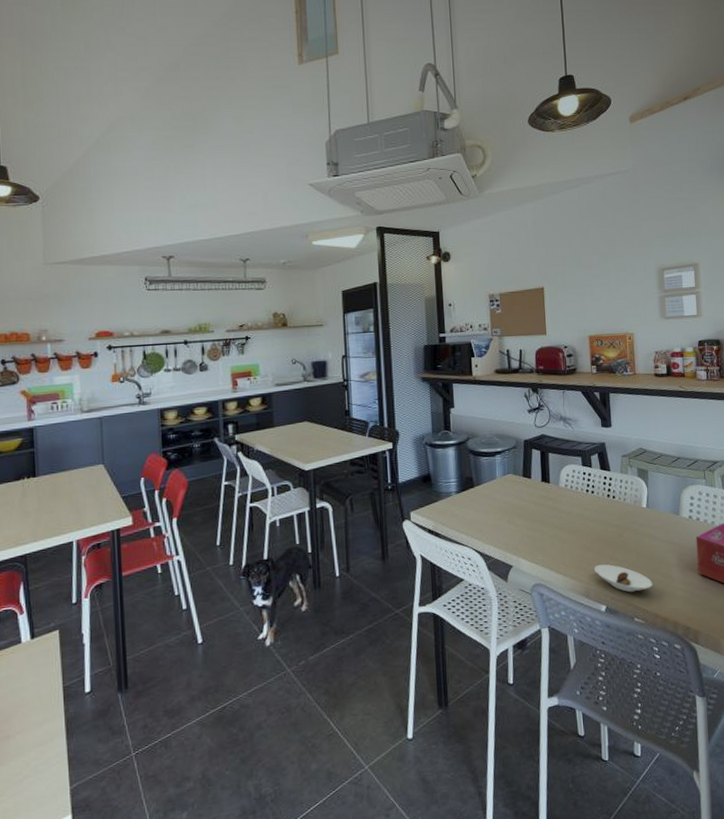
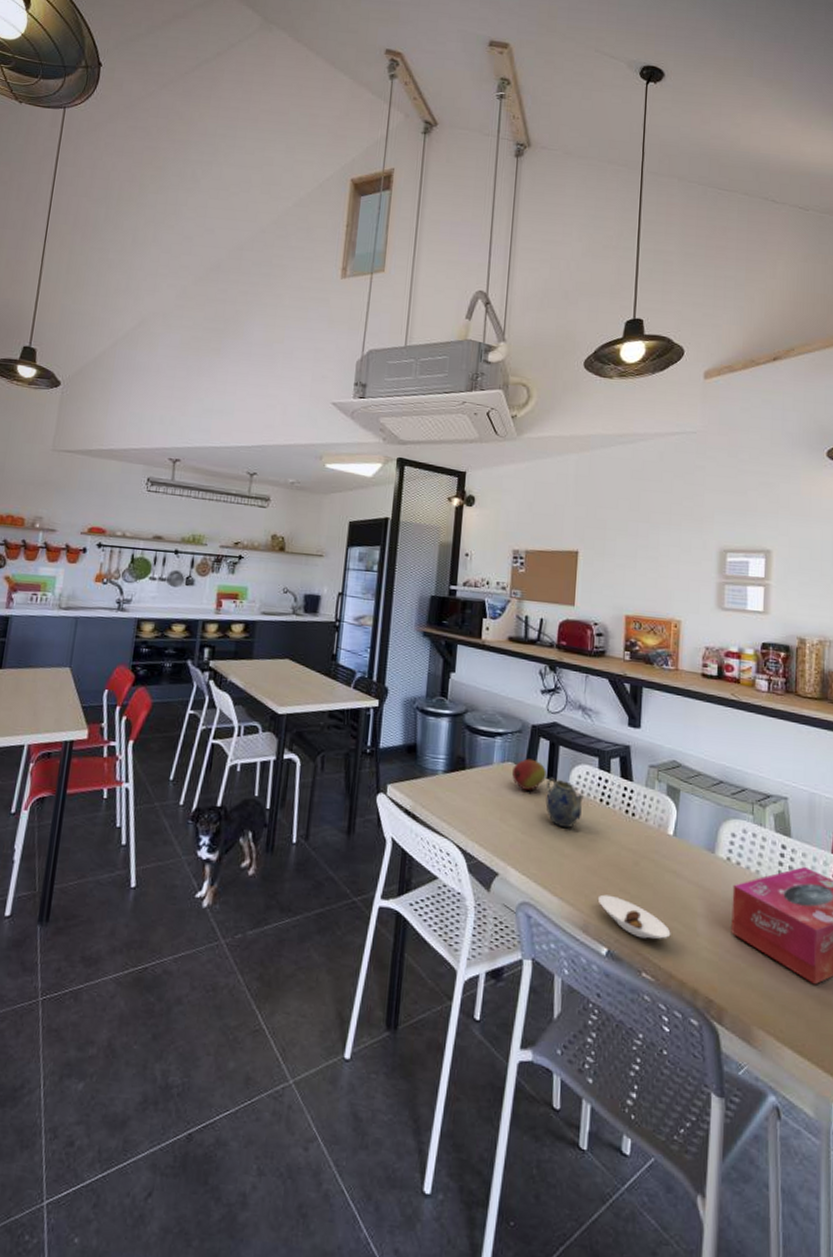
fruit: none [513,468,542,494] -> present [512,758,547,790]
teapot: none [542,479,573,519] -> present [545,776,584,829]

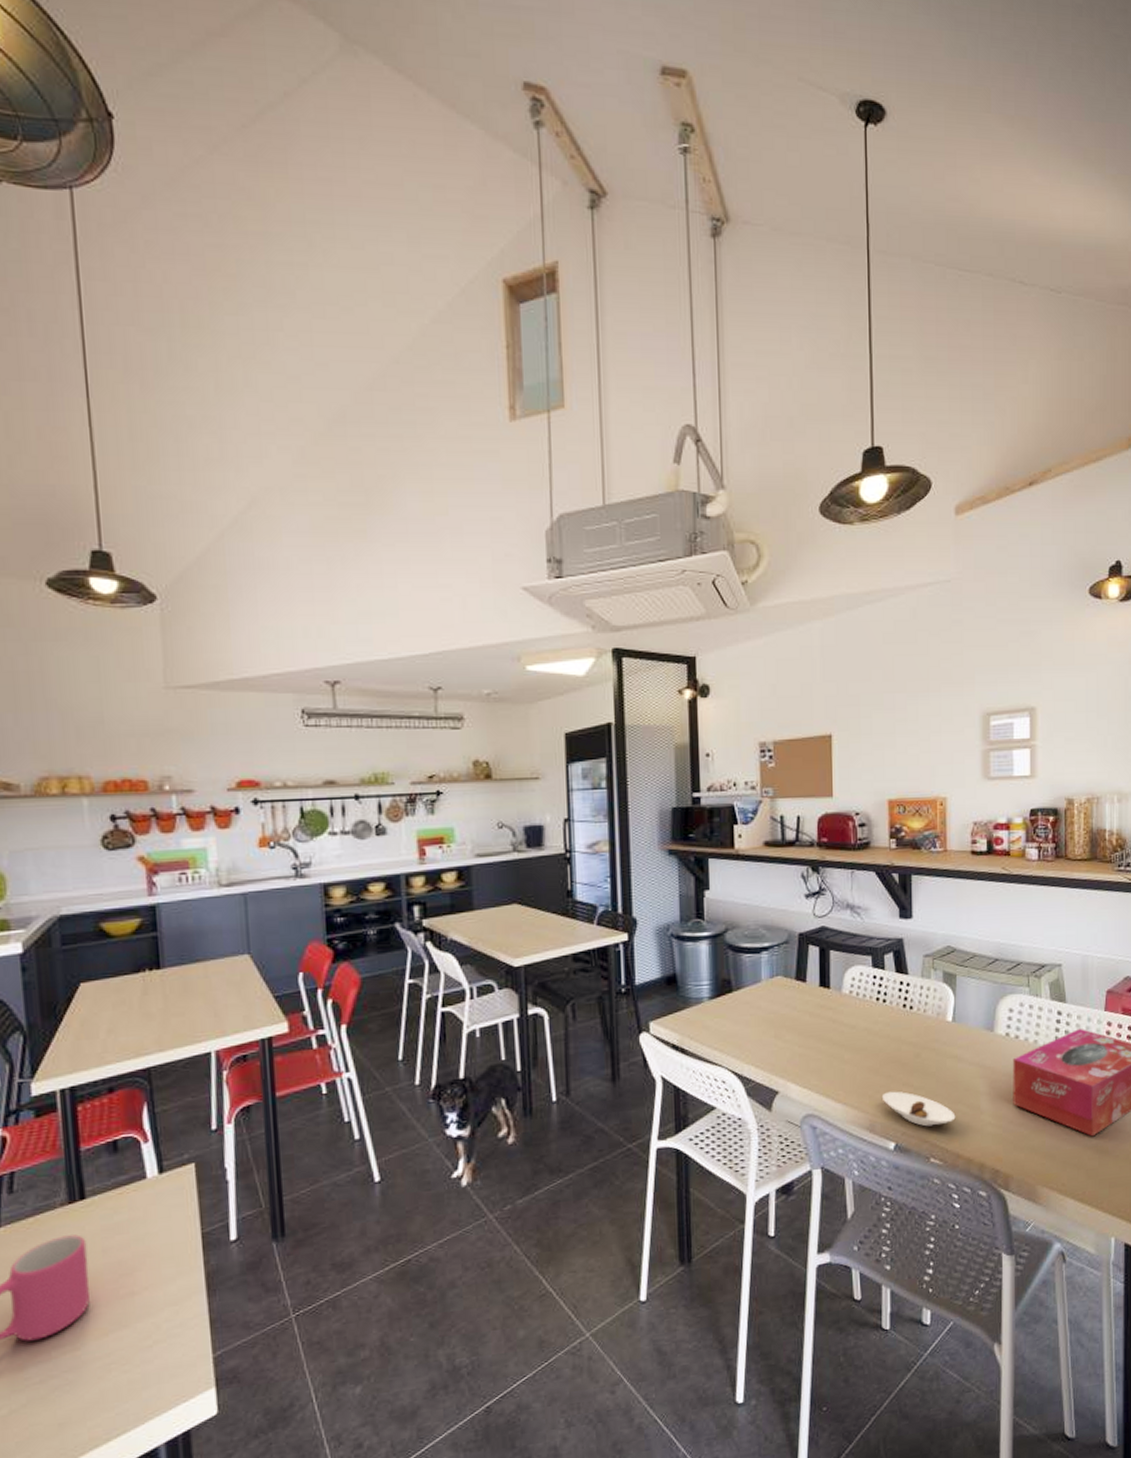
fruit: present [512,758,547,790] -> none [783,969,820,1002]
teapot: present [545,776,584,829] -> none [820,984,859,1034]

